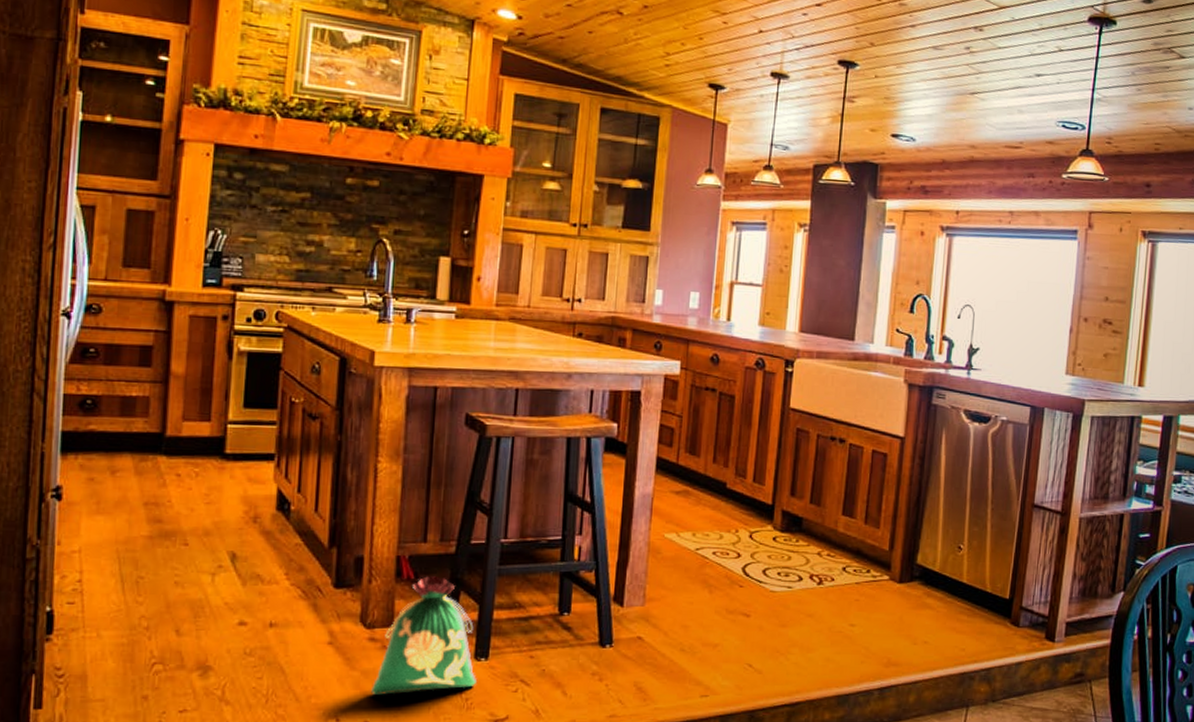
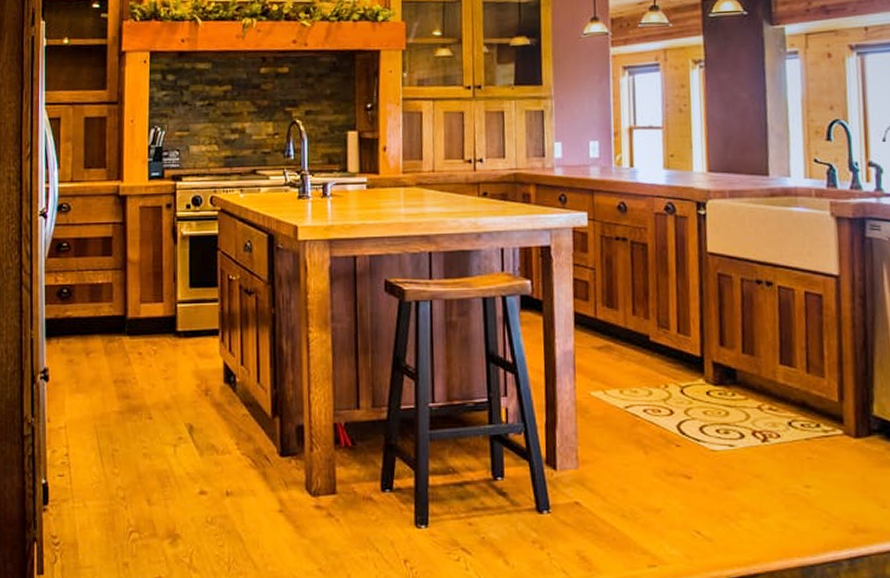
bag: present [371,575,476,695] -> none [321,441,419,563]

